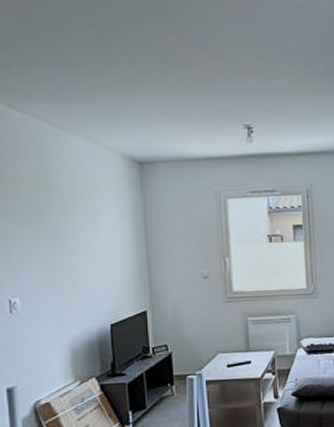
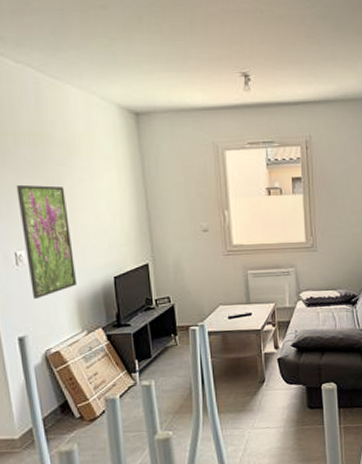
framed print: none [15,231,71,347] -> present [16,184,76,299]

